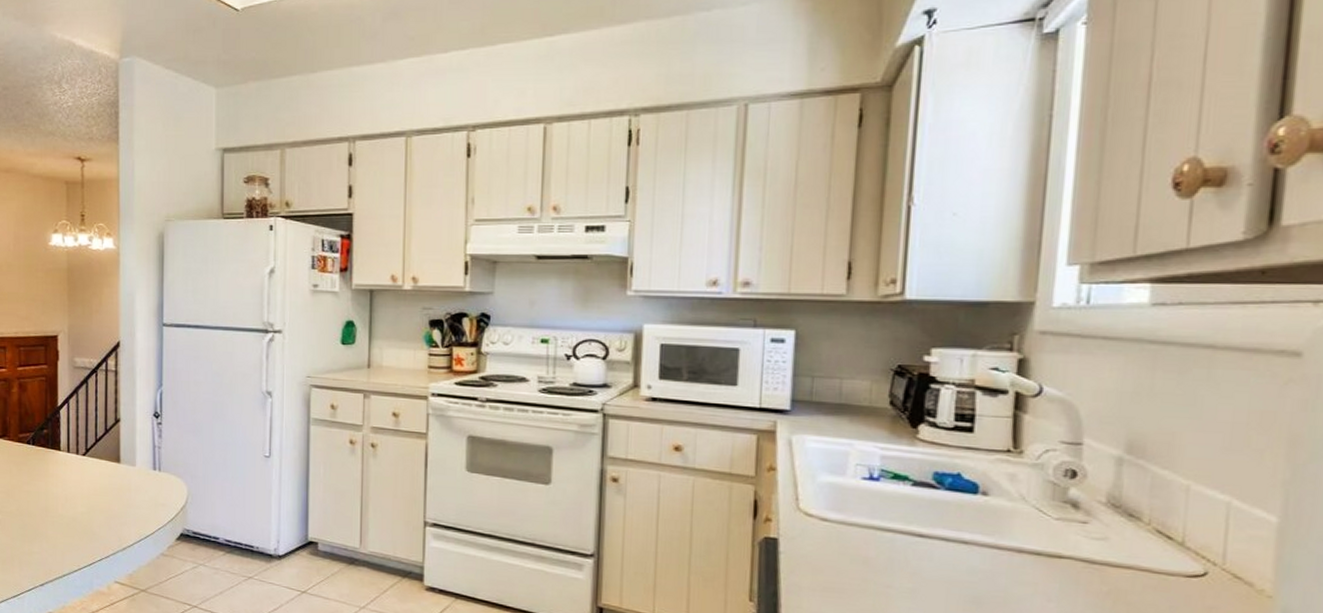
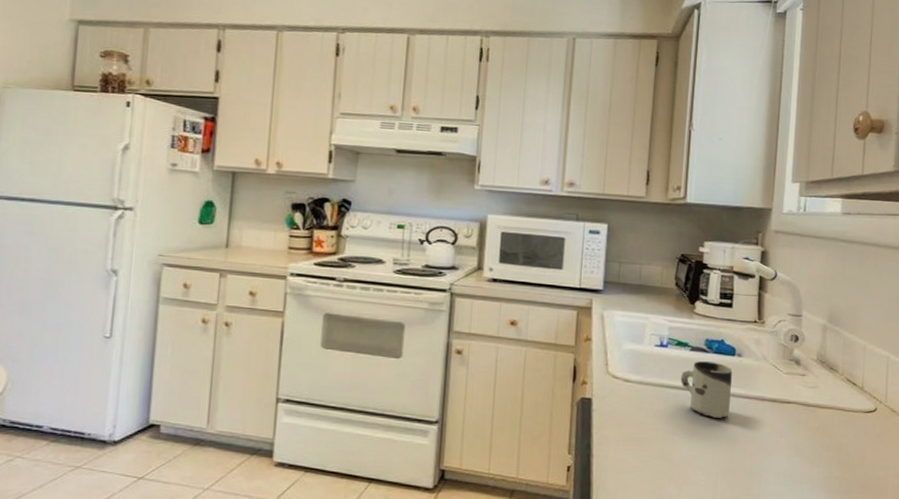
cup: none [897,499,974,572] -> present [680,361,732,418]

